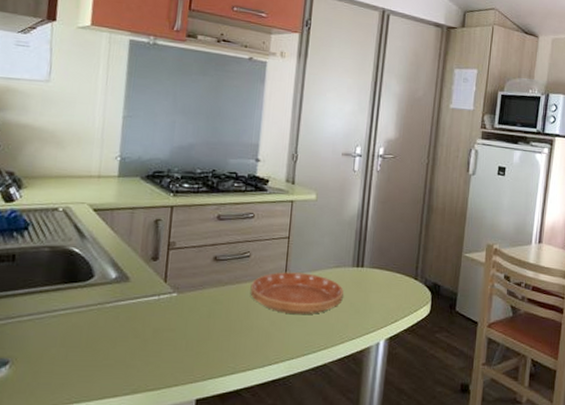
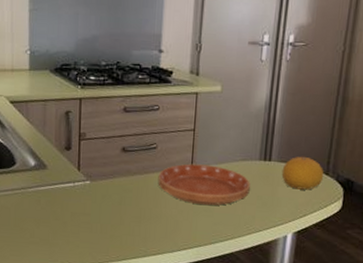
fruit: none [373,261,413,295] -> present [281,156,324,190]

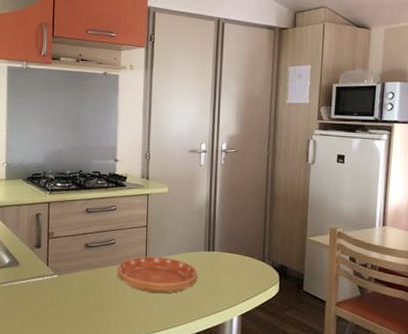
fruit: present [281,156,324,190] -> none [224,246,261,276]

